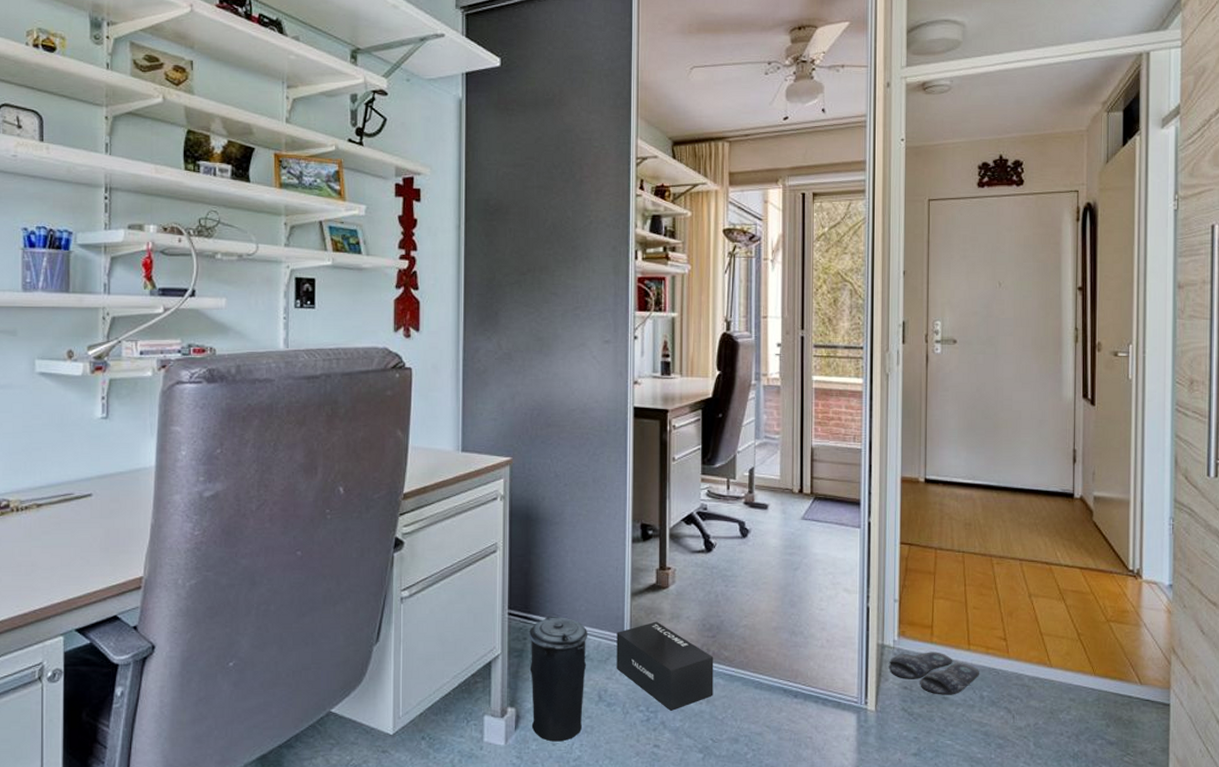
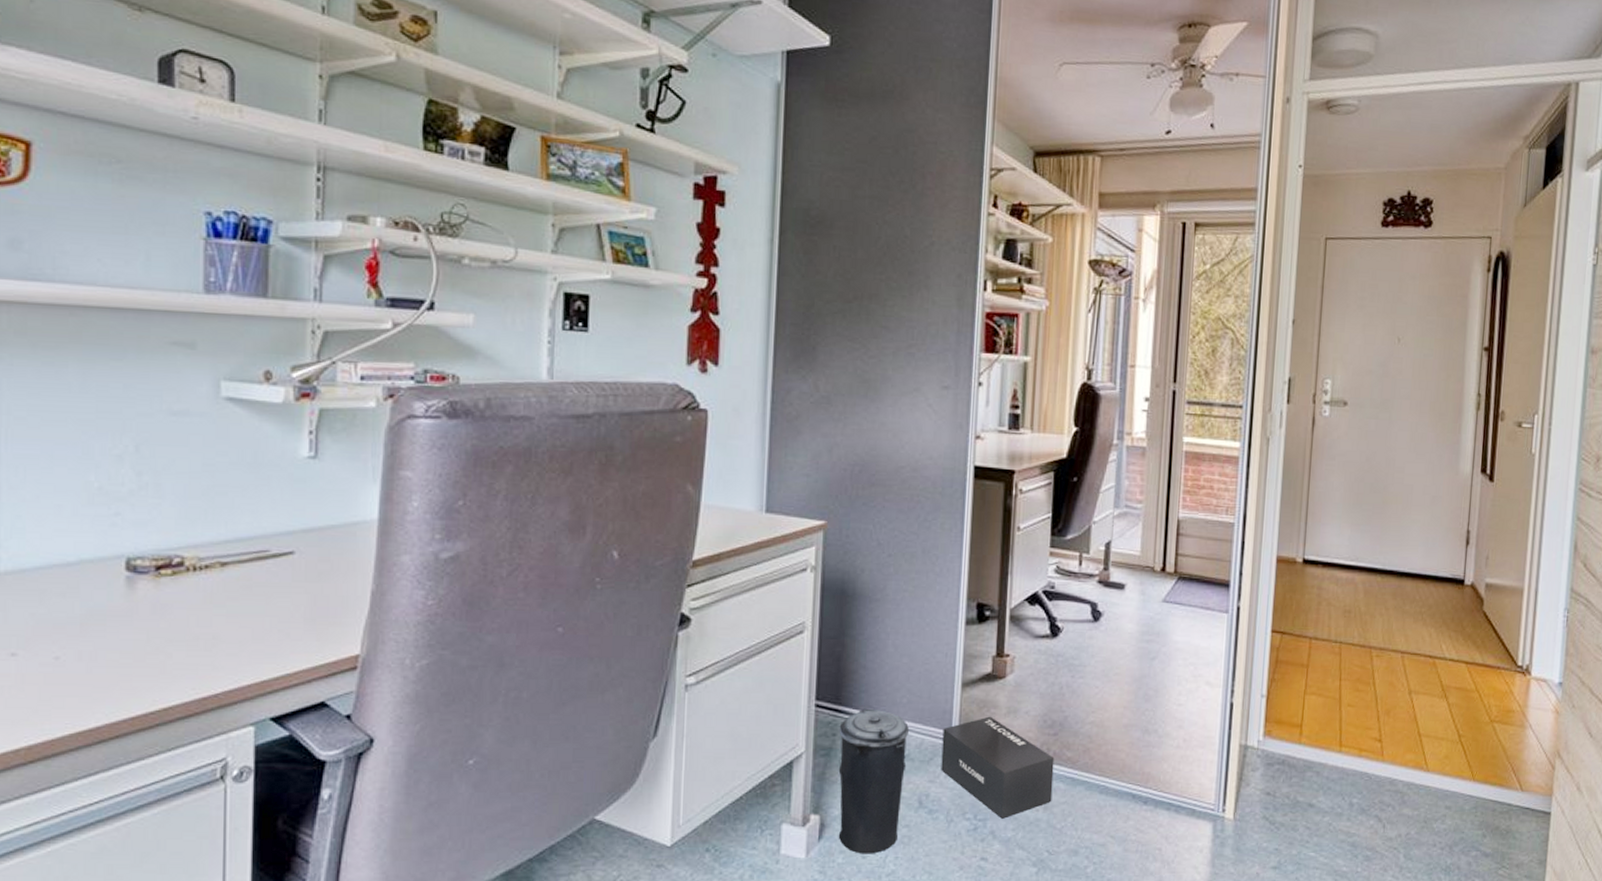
slippers: present [889,652,979,695] -> none [1252,754,1350,802]

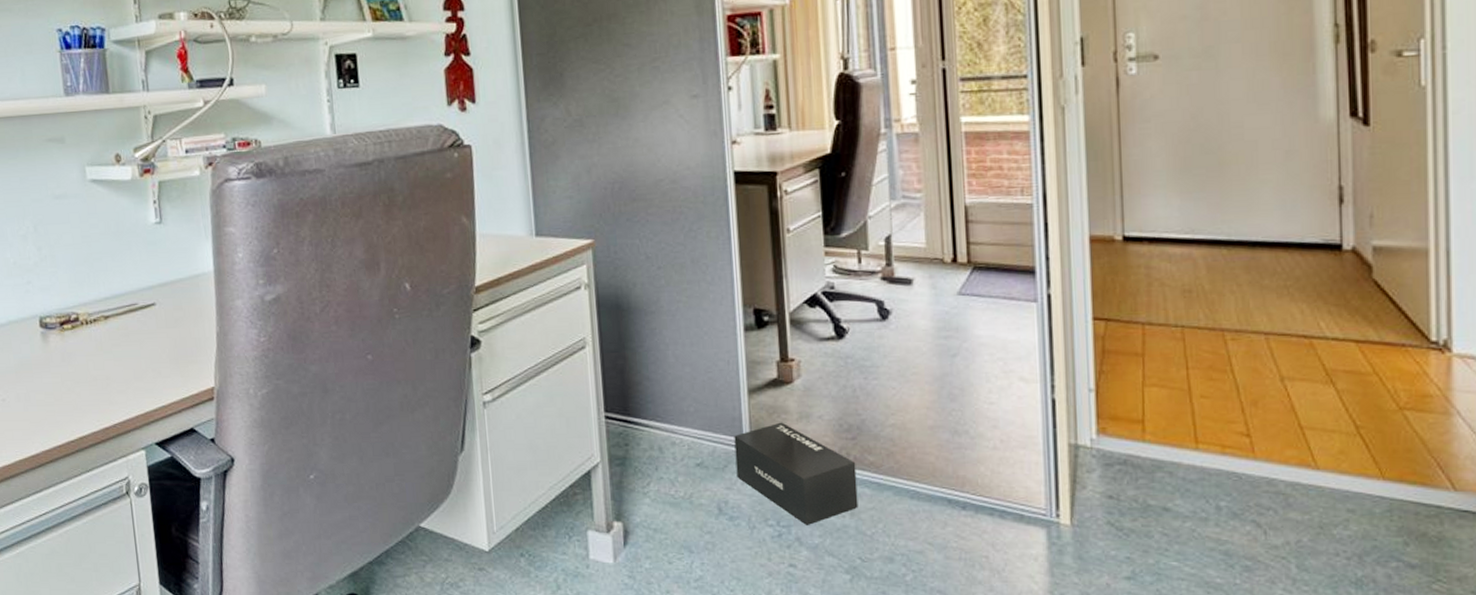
trash bin: present [838,710,910,854] -> none [630,419,702,560]

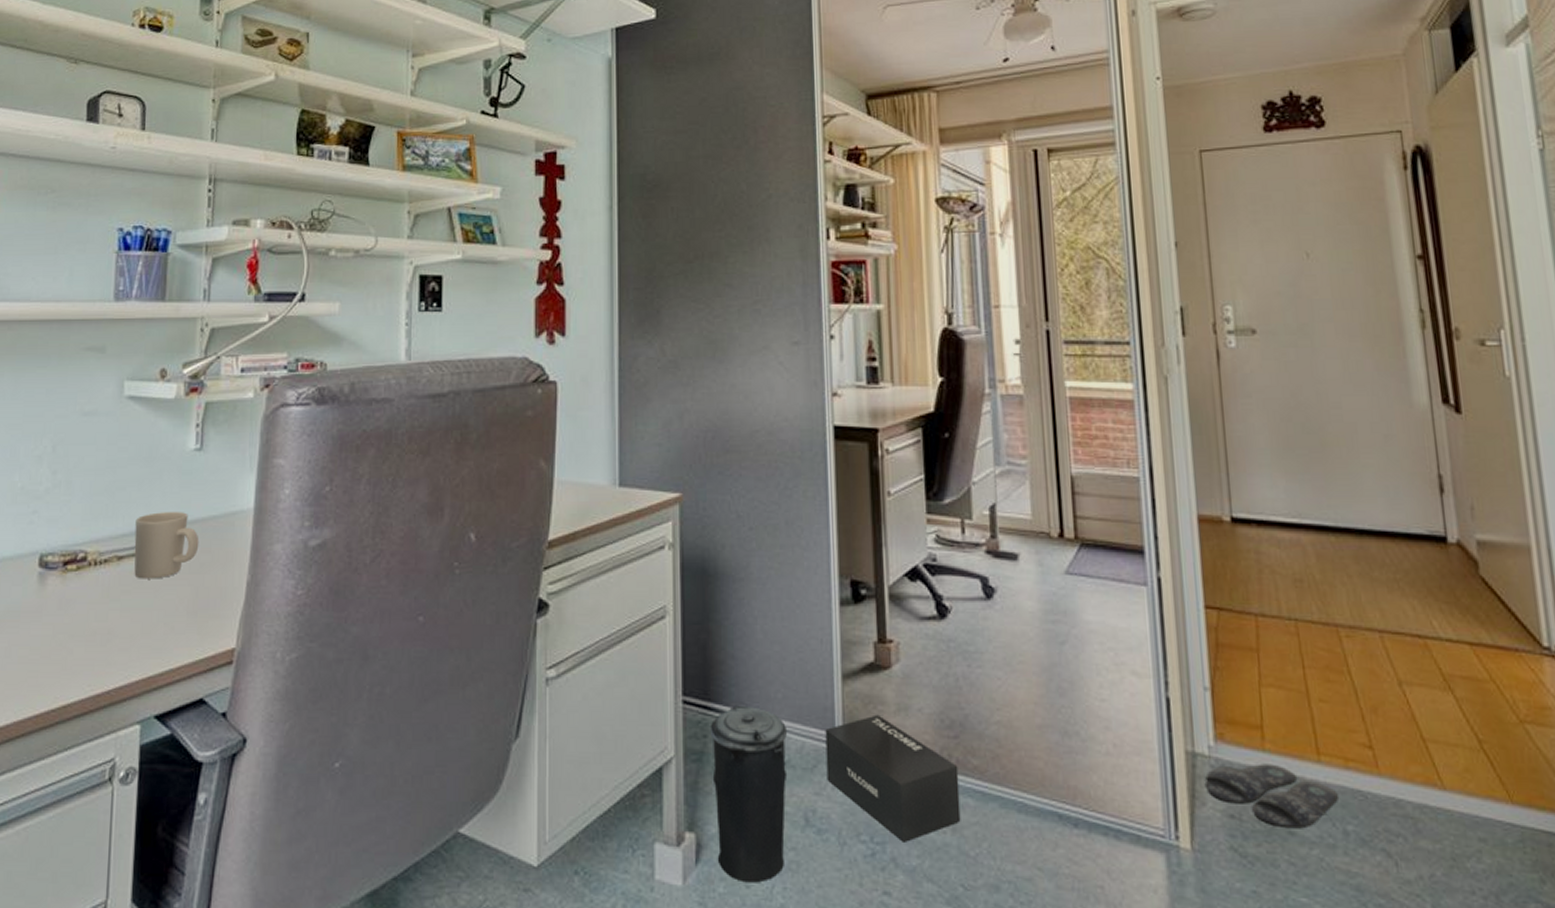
mug: none [114,276,172,334] -> present [134,511,200,579]
trash bin: none [630,419,702,560] -> present [710,706,788,883]
slippers: none [1087,452,1213,506] -> present [1205,764,1338,829]

